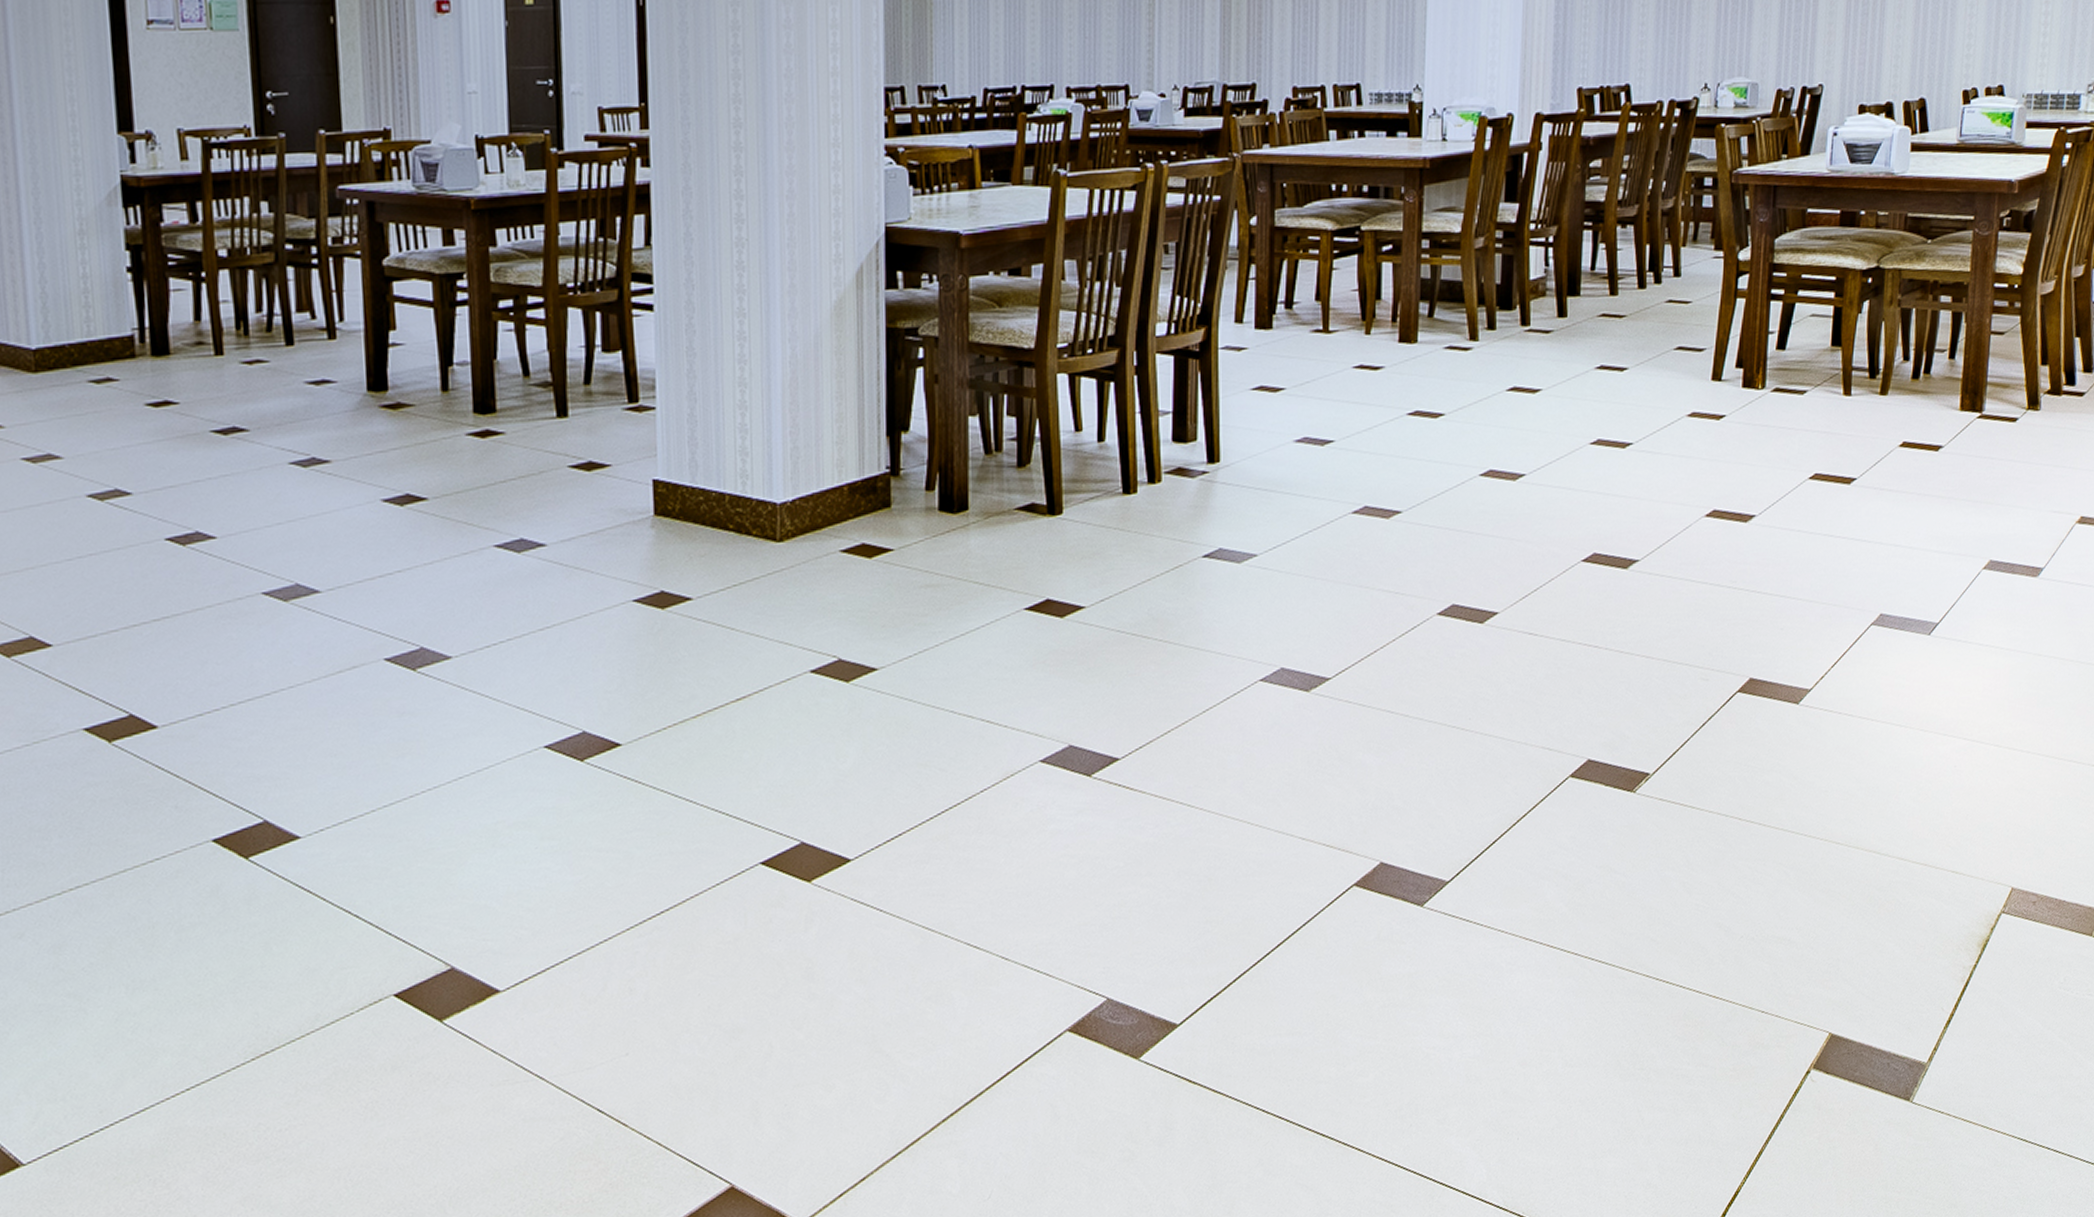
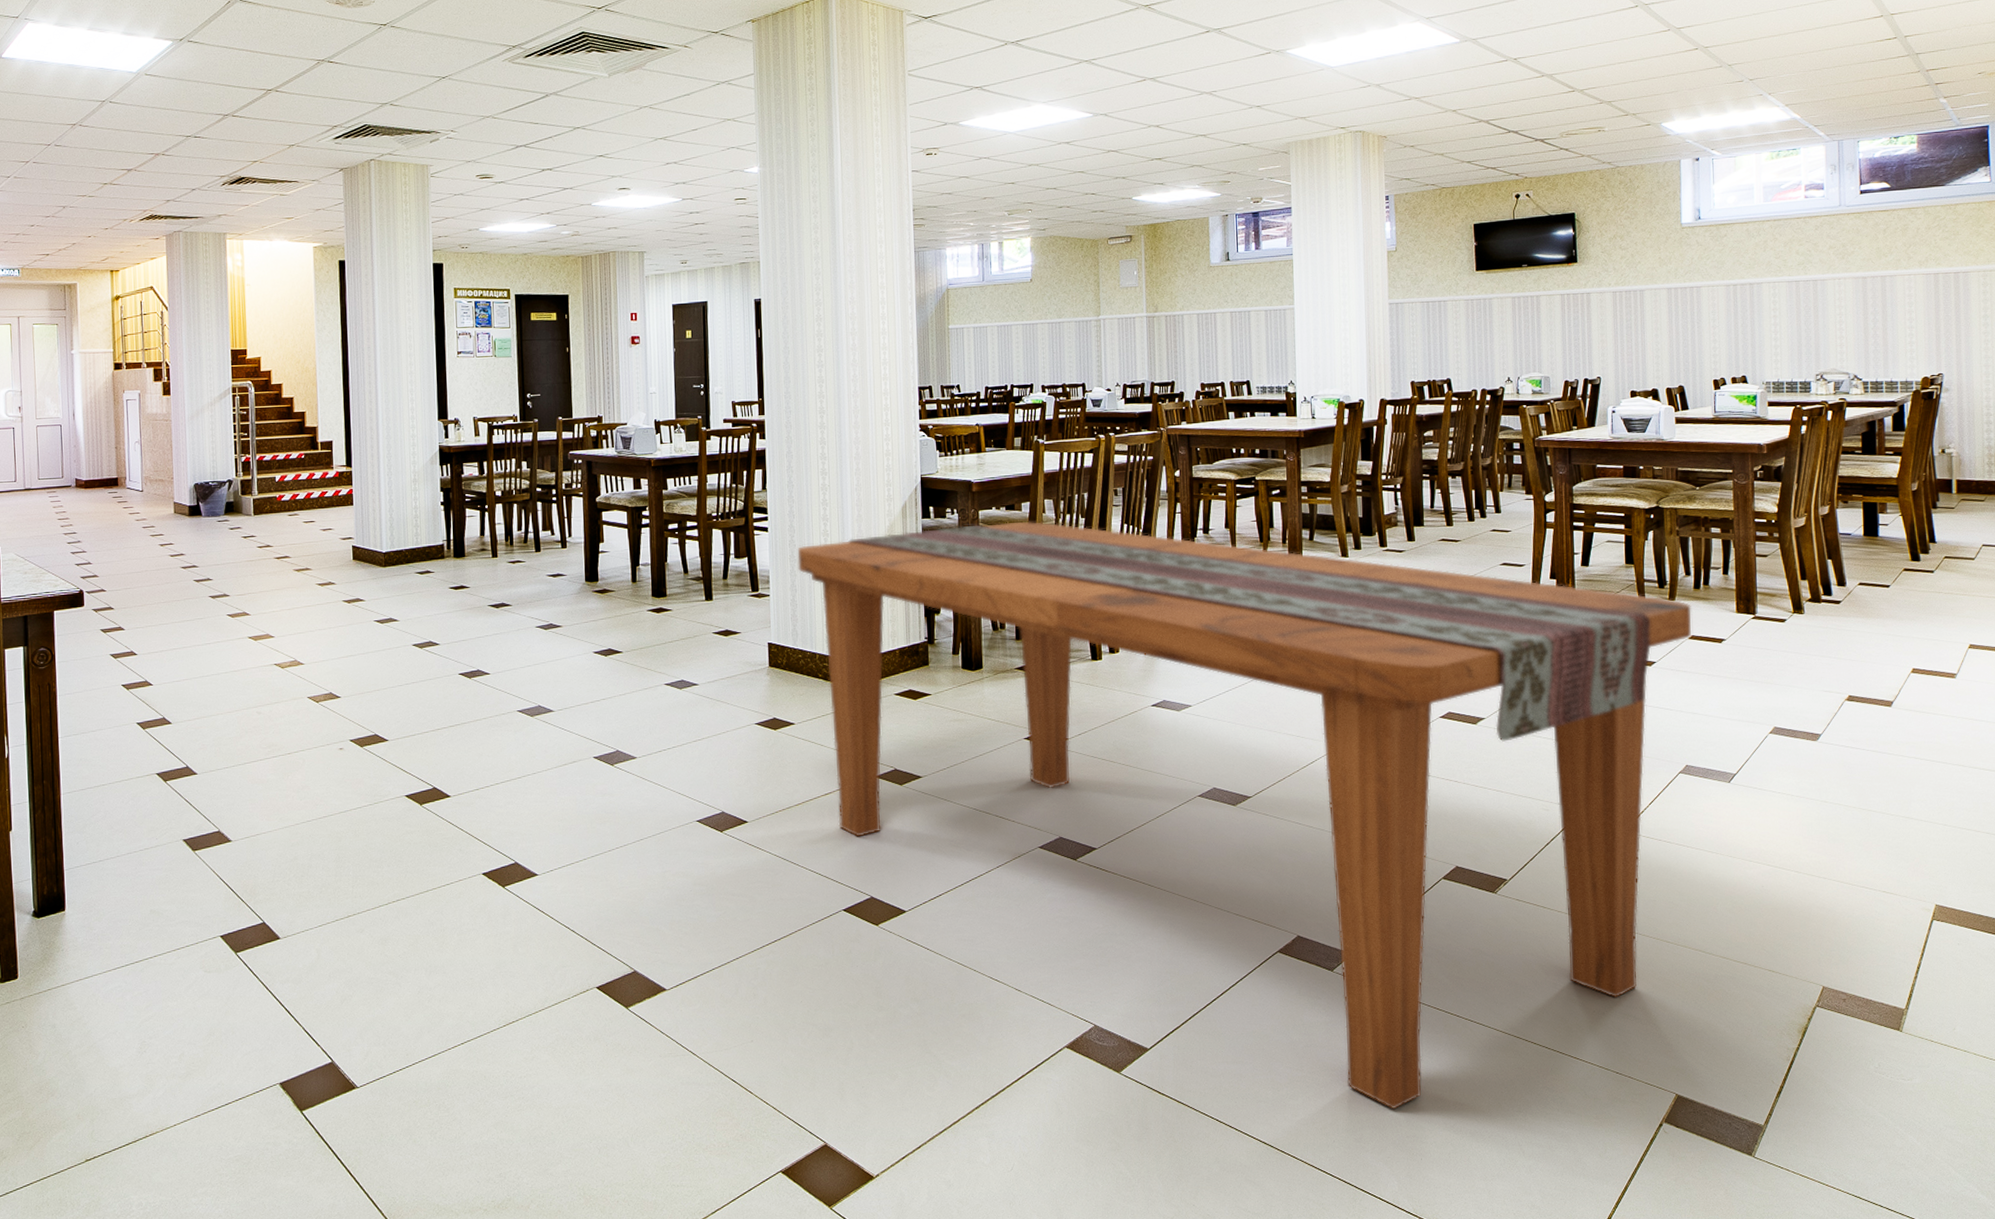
dining table: none [698,292,1906,1079] -> present [797,521,1692,1110]

